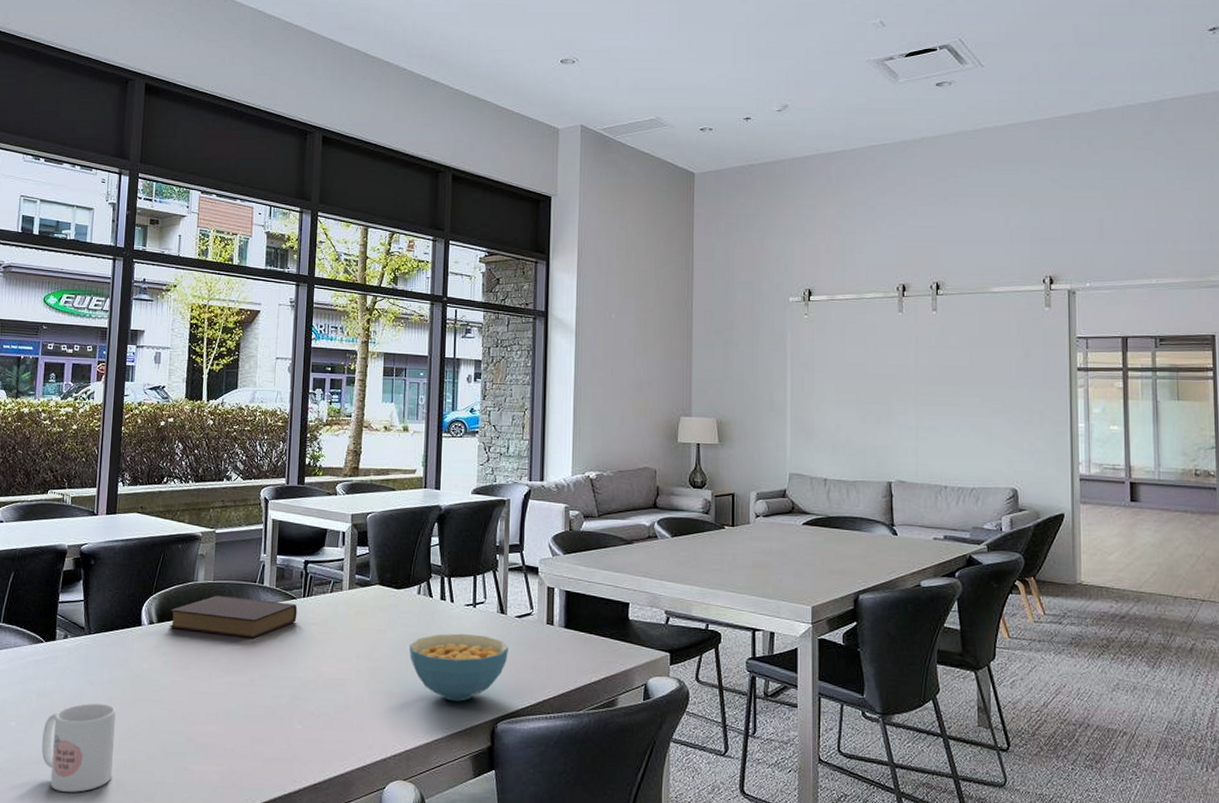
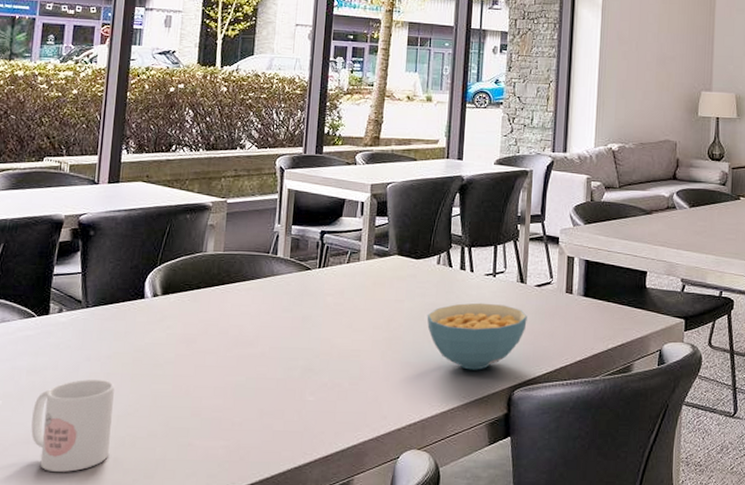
book: present [169,595,298,639] -> none [174,266,312,310]

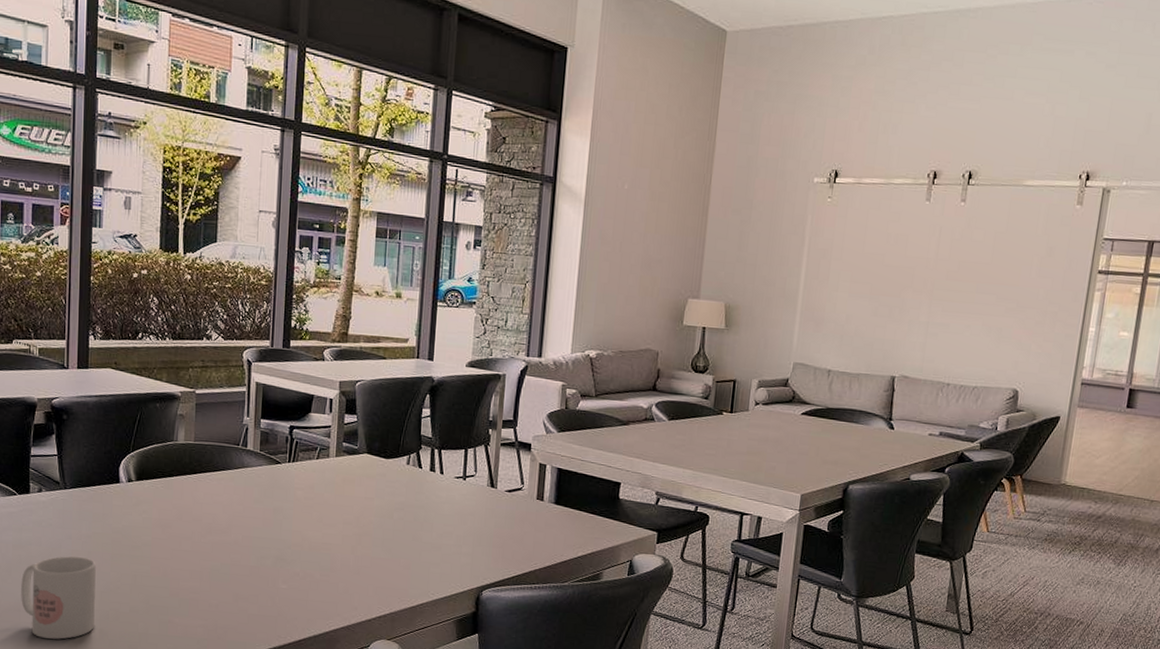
cereal bowl: present [427,302,527,370] -> none [396,504,497,570]

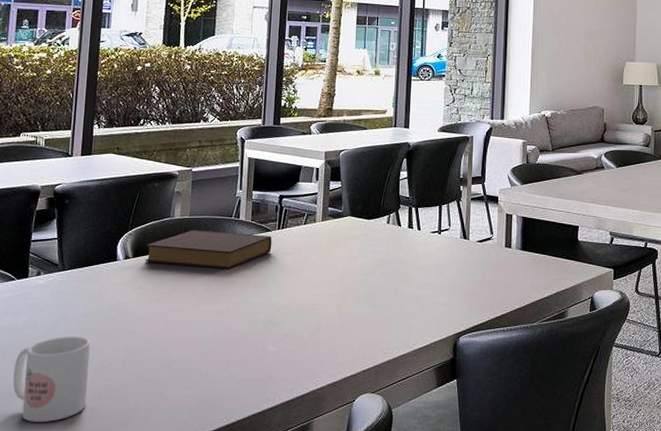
book: none [148,456,282,501] -> present [145,230,272,269]

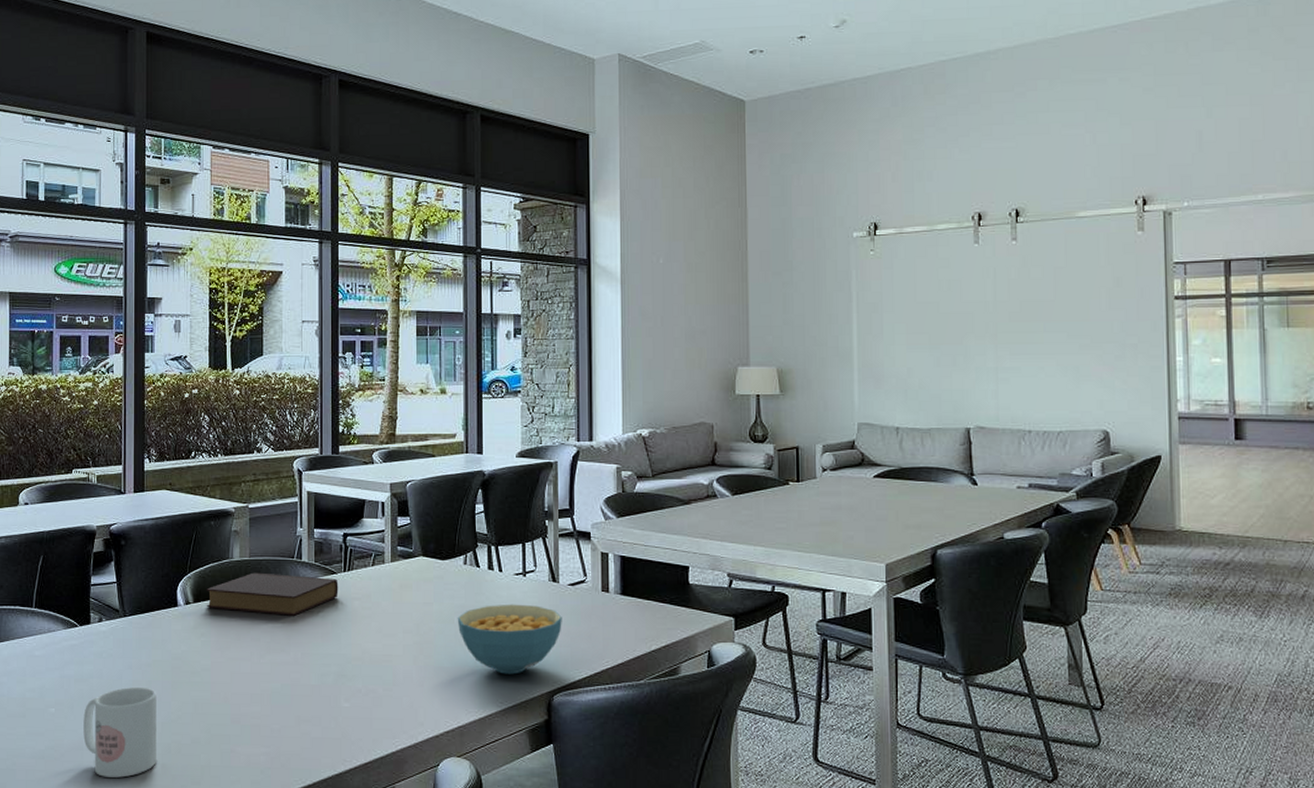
cereal bowl: none [378,258,470,319] -> present [457,604,562,675]

